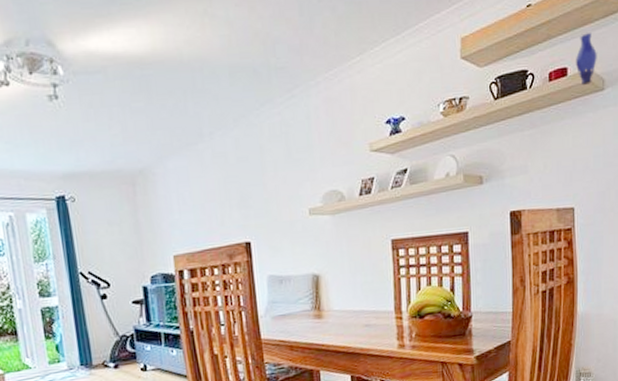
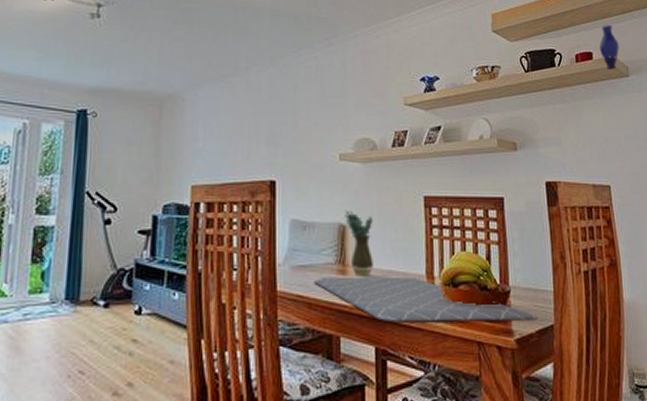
placemat: none [294,314,496,355] -> present [314,276,538,323]
vase: none [317,261,346,319] -> present [345,209,374,276]

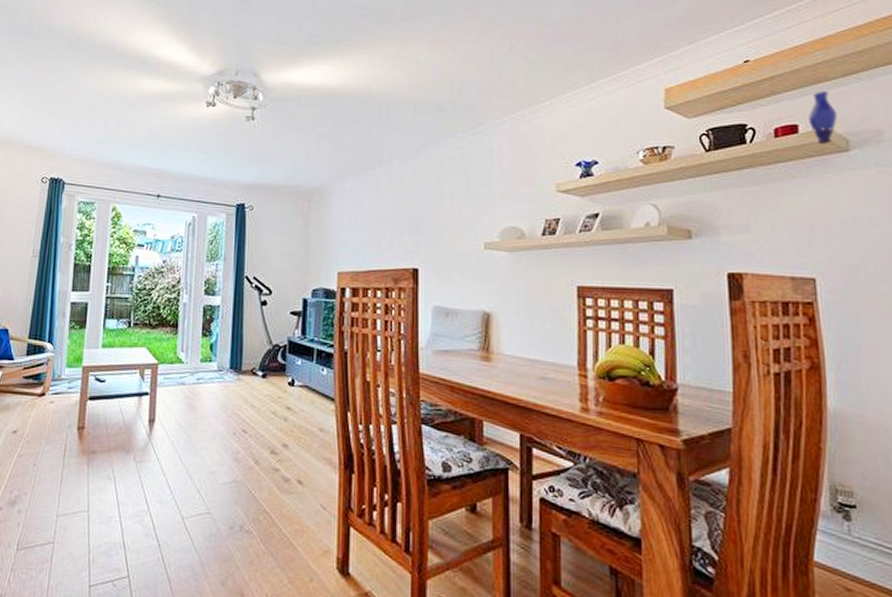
placemat: present [314,276,538,323] -> none [457,362,711,422]
vase: present [345,209,374,276] -> none [489,298,520,364]

